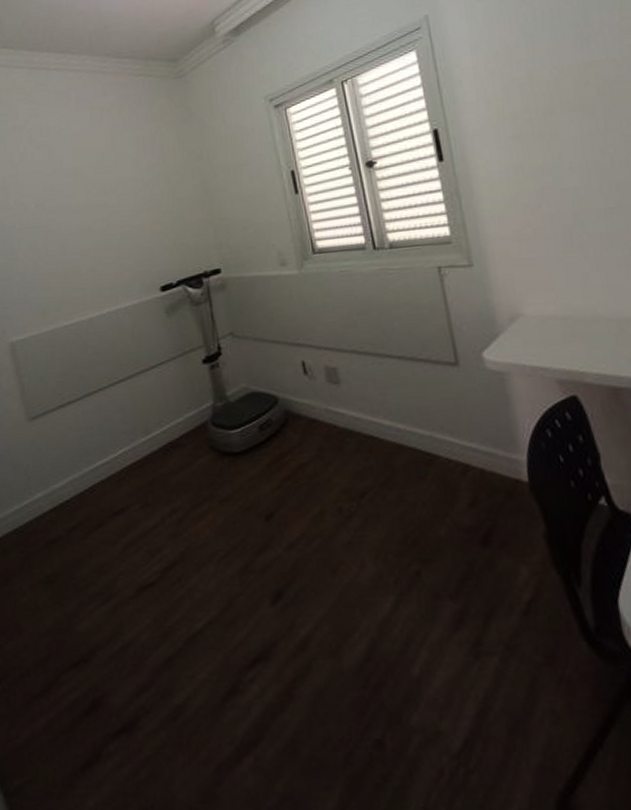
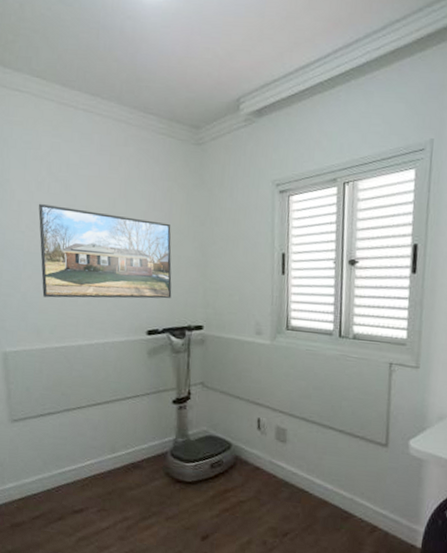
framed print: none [25,166,180,273] -> present [38,203,172,299]

